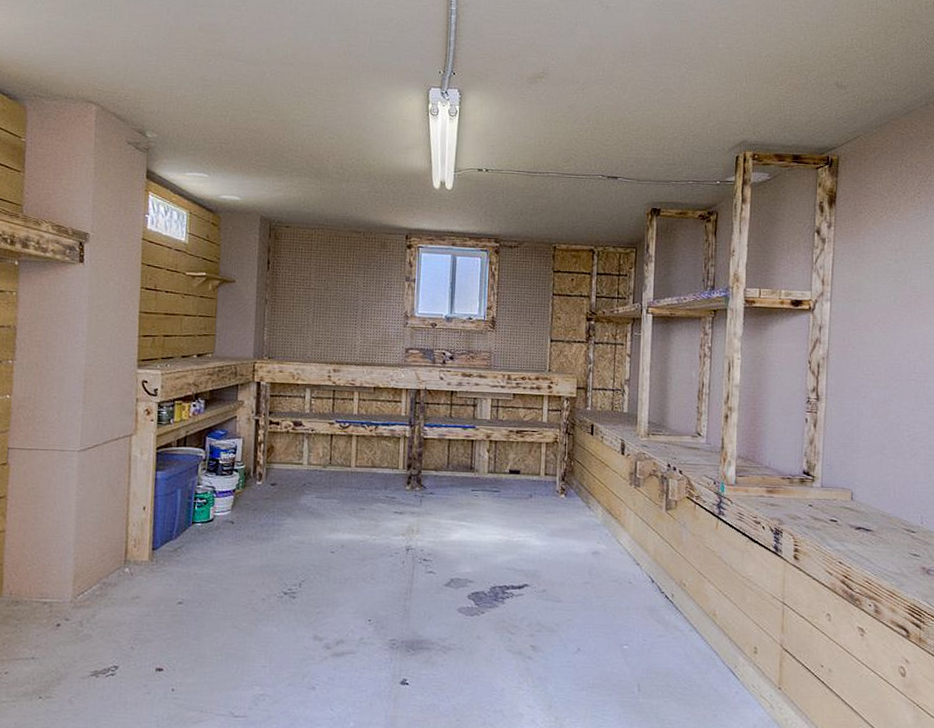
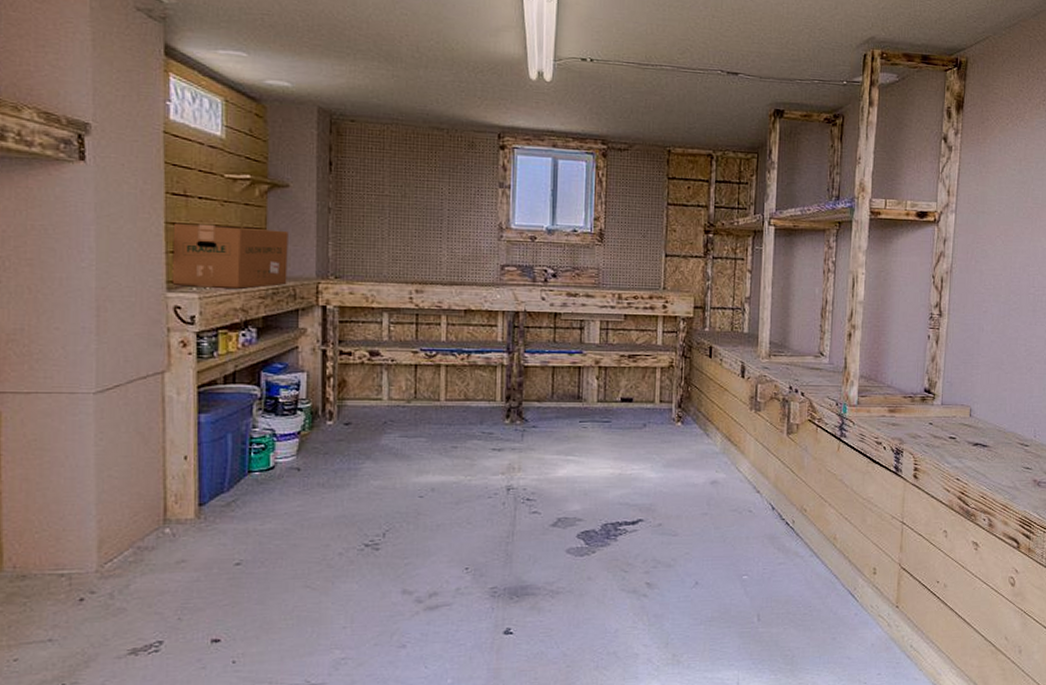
box: none [141,312,233,368] -> present [172,222,288,290]

